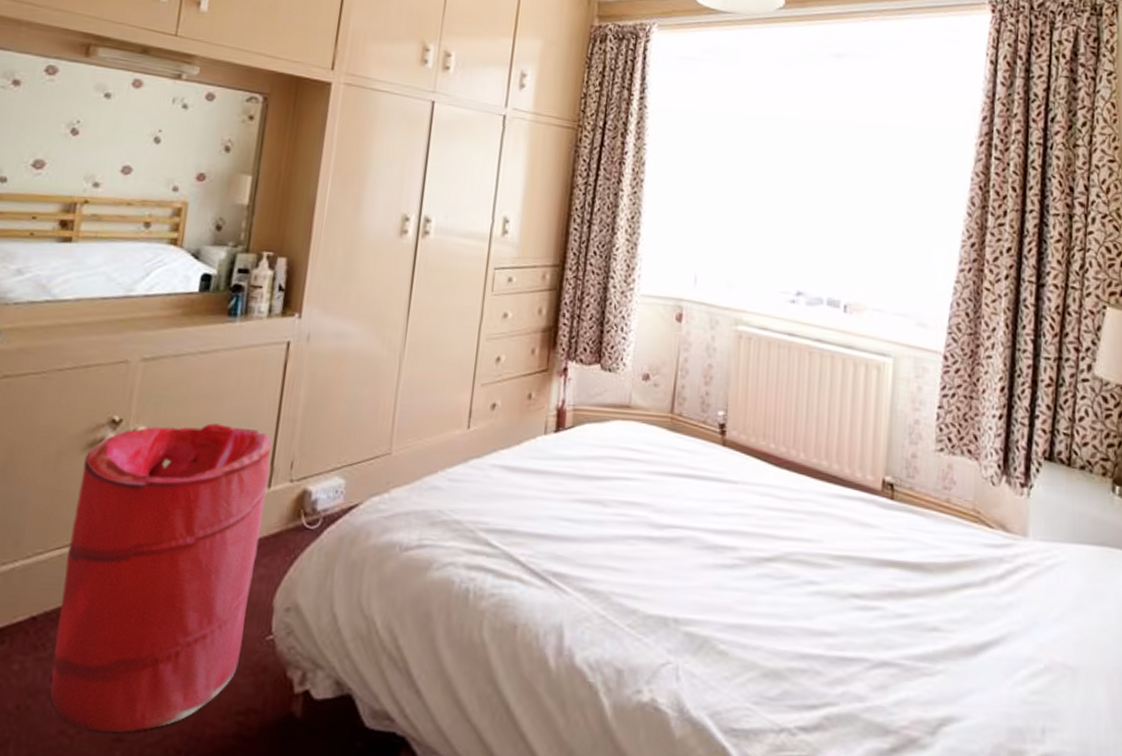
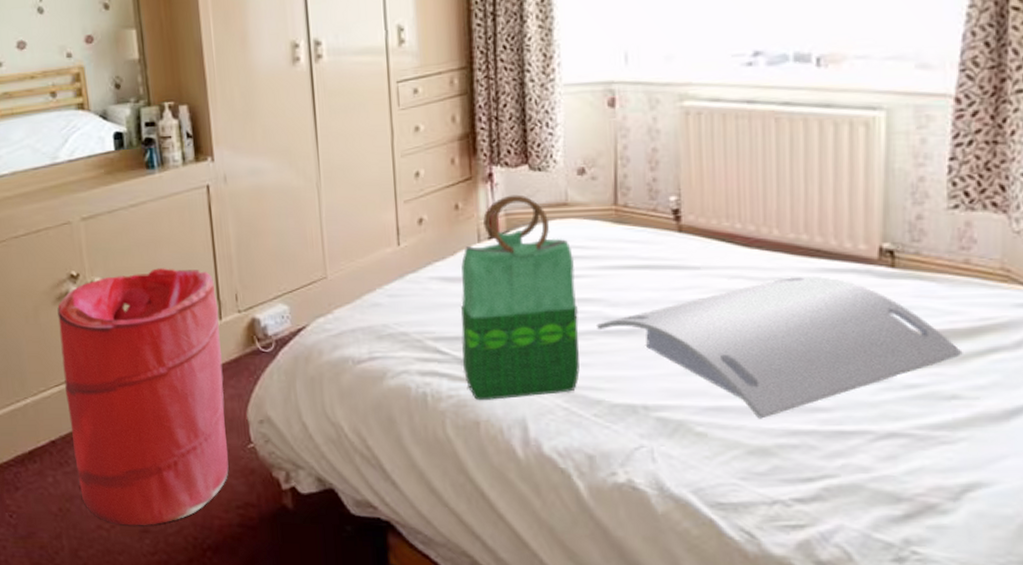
tote bag: none [510,391,629,602] -> present [461,194,580,401]
serving tray: none [642,499,943,640] -> present [597,275,963,419]

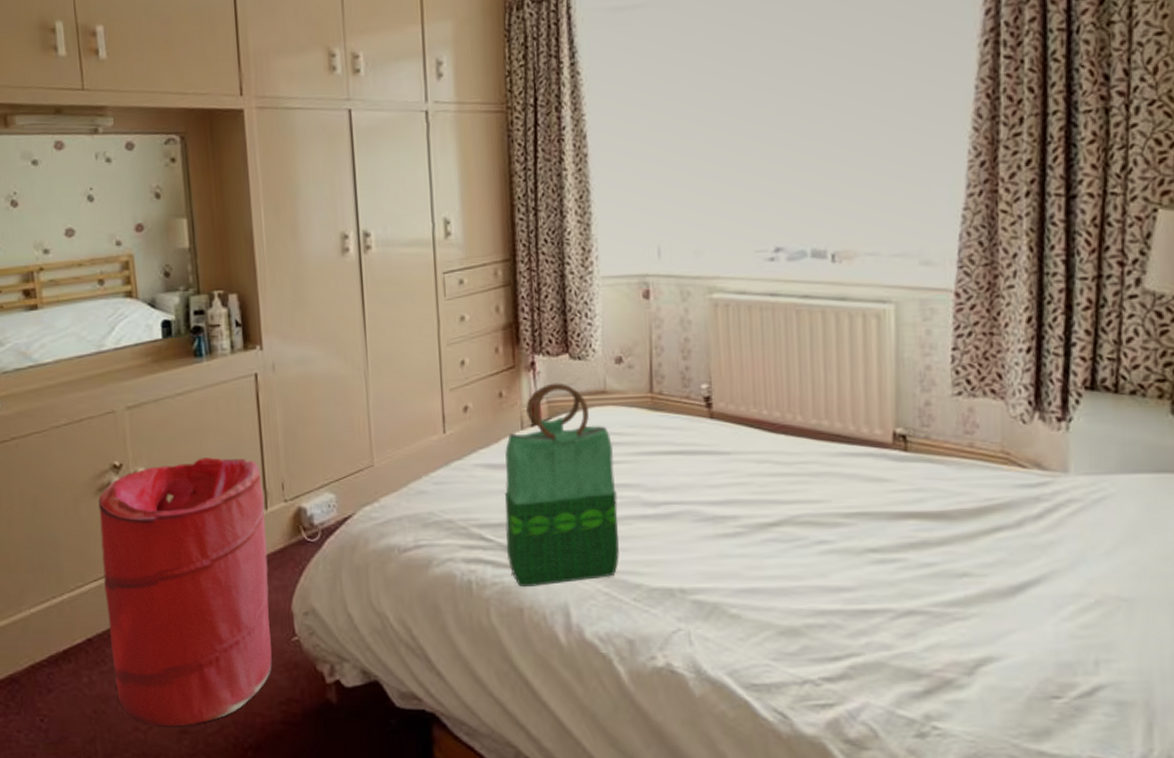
serving tray: present [597,275,963,419] -> none [635,459,971,600]

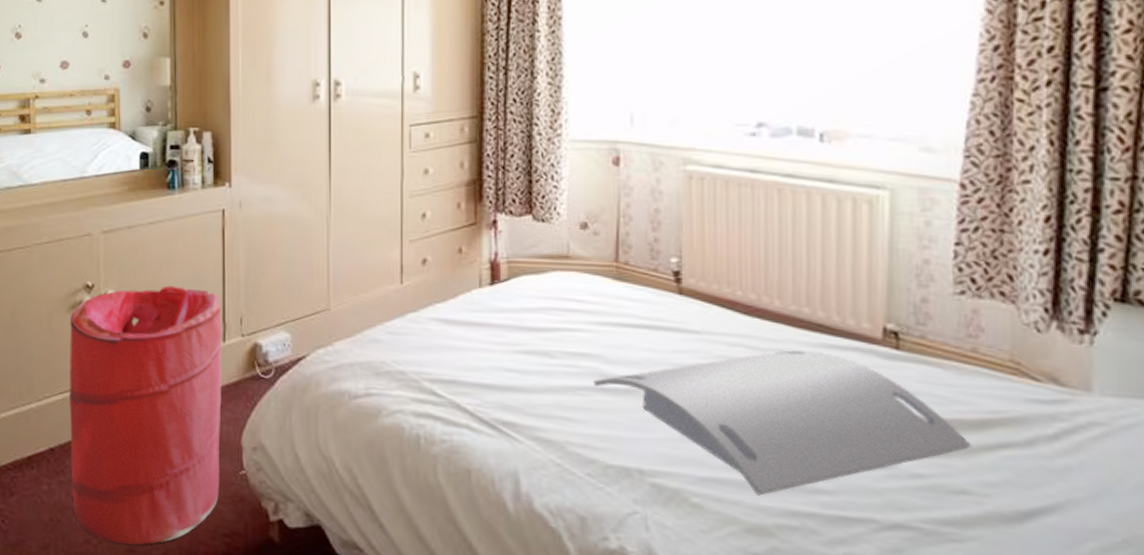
tote bag: present [505,382,619,588] -> none [458,243,575,449]
serving tray: none [635,459,971,600] -> present [594,349,972,496]

